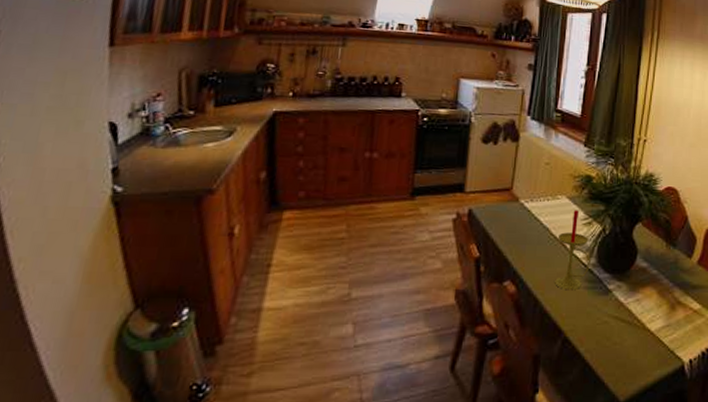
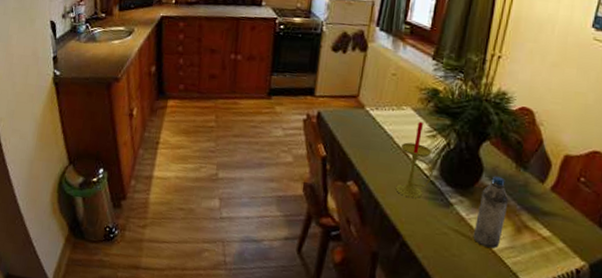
water bottle: none [632,256,662,331] -> present [473,176,509,249]

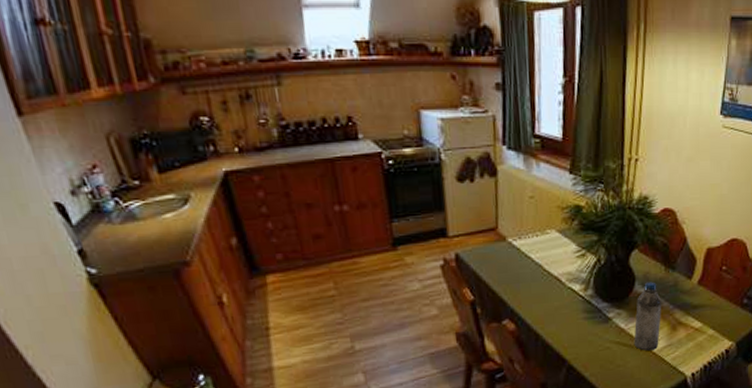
candle: present [396,121,433,198] -> none [551,243,588,322]

